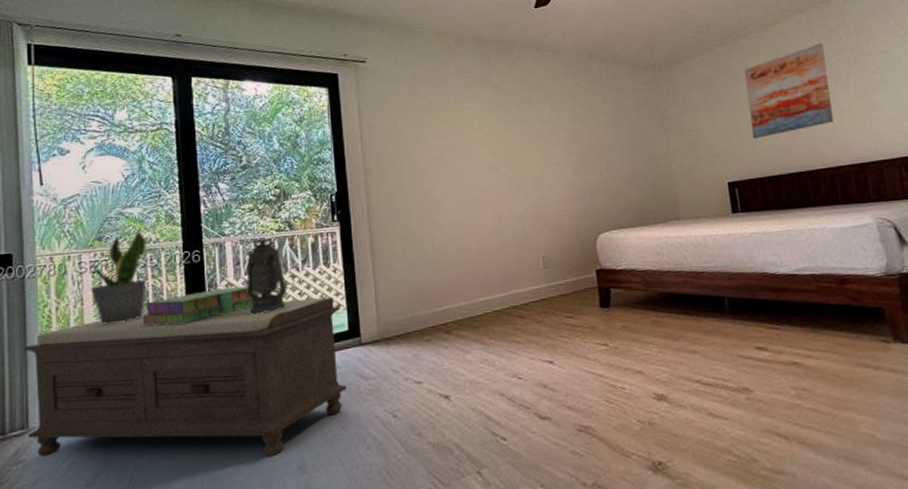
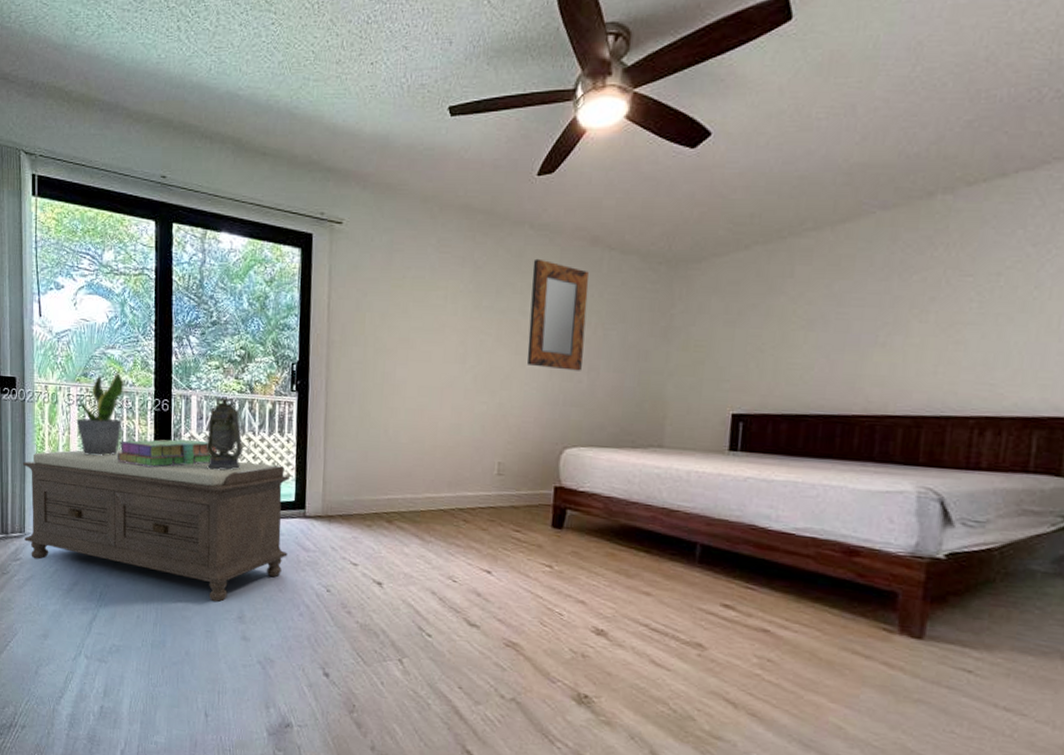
home mirror: none [543,75,600,166] -> present [527,258,589,371]
wall art: present [744,42,834,139] -> none [776,252,906,367]

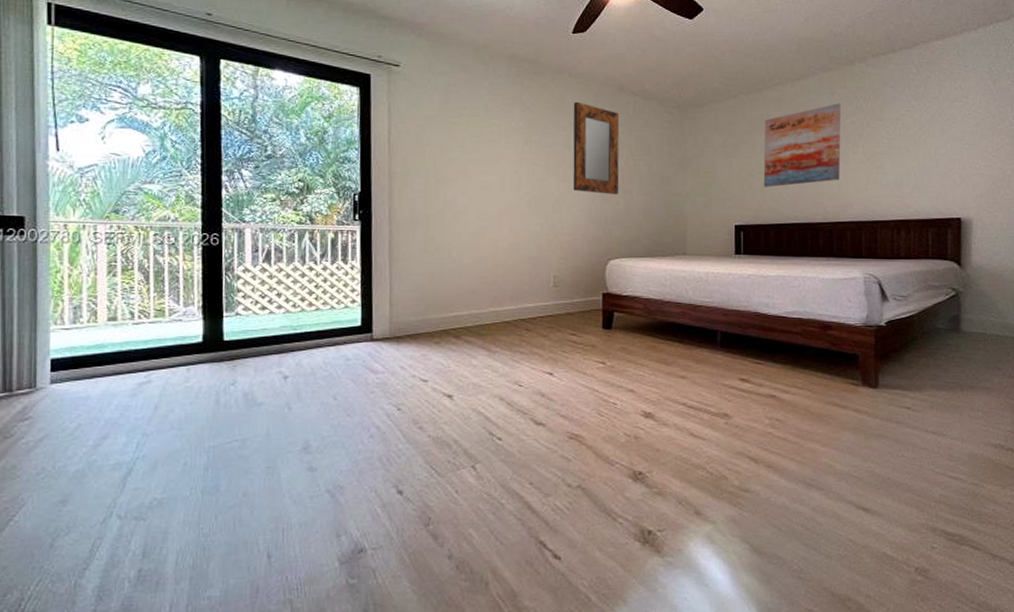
bench: present [22,449,289,602] -> none [33,287,355,436]
potted plant: present [76,372,124,456] -> none [105,207,165,297]
stack of books: present [116,439,218,467] -> none [156,272,276,303]
lantern: present [207,397,251,471] -> none [263,228,312,301]
wall art: none [776,252,906,367] -> present [763,102,841,187]

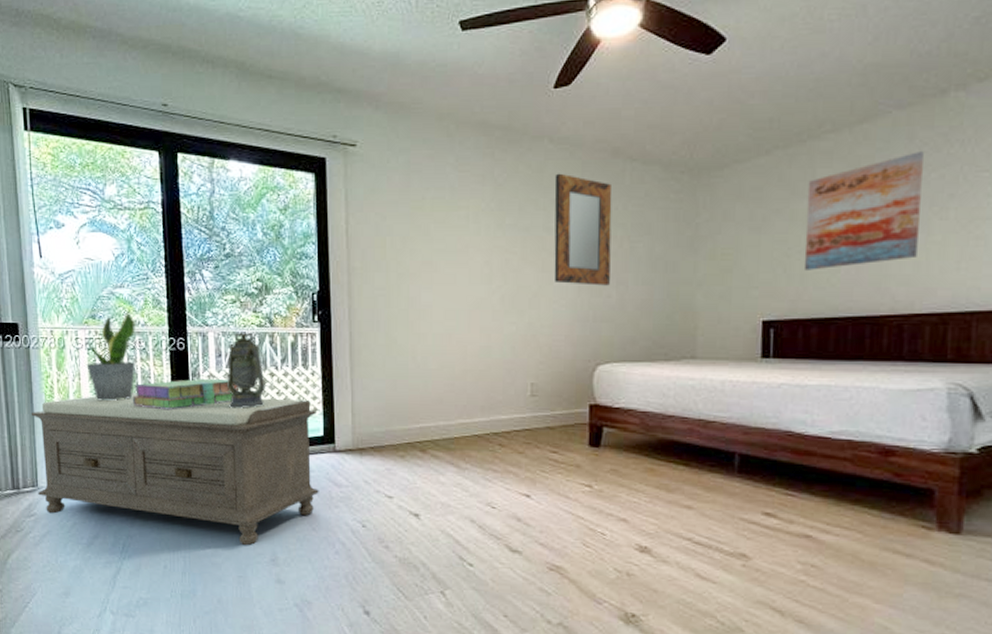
bench: none [33,287,355,436] -> present [30,393,319,546]
potted plant: none [105,207,165,297] -> present [86,312,136,402]
stack of books: none [156,272,276,303] -> present [132,378,240,409]
lantern: none [263,228,312,301] -> present [227,332,274,409]

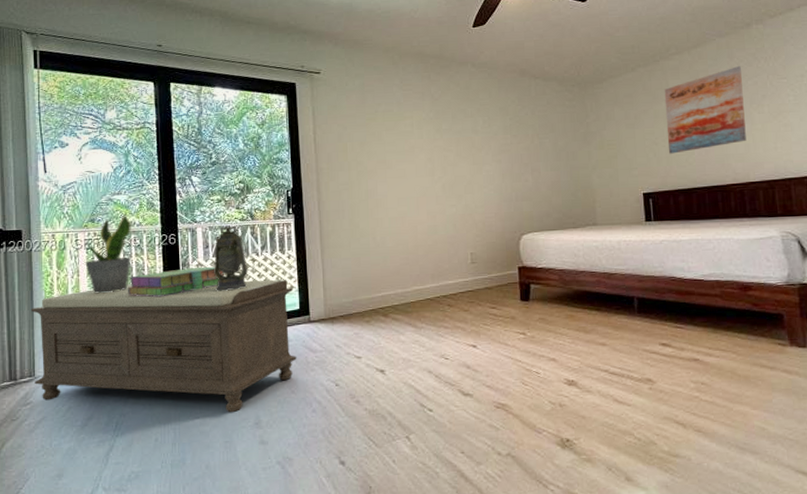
home mirror: present [554,173,612,286] -> none [478,89,526,173]

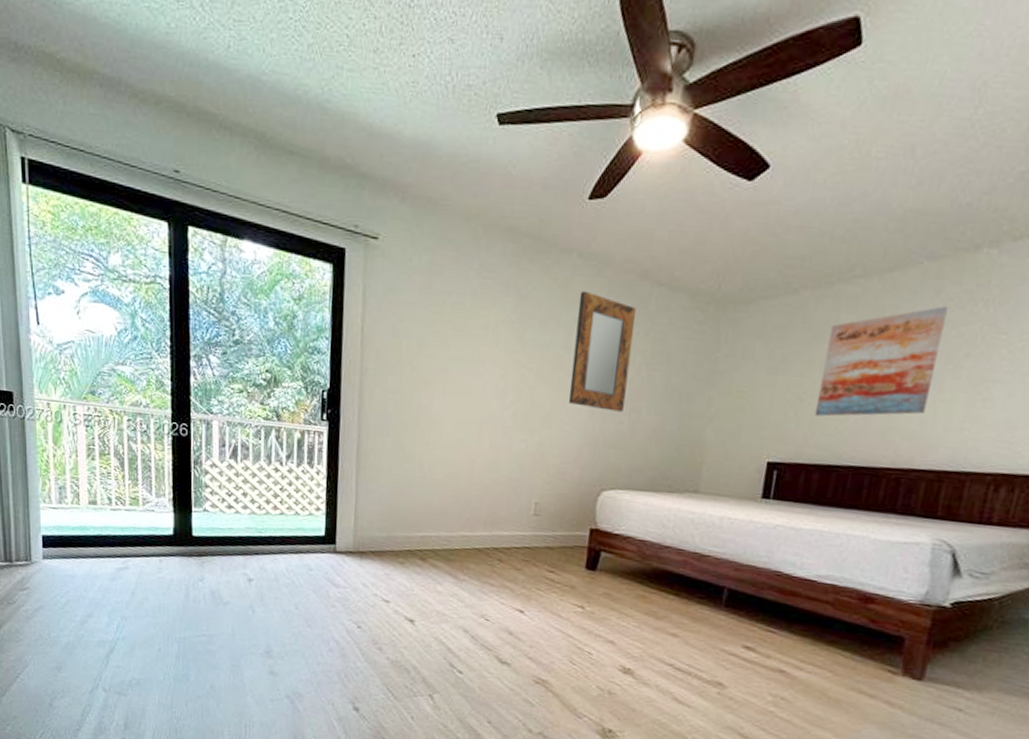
bench: present [30,280,297,413] -> none [25,474,319,637]
potted plant: present [85,214,132,294] -> none [84,391,137,482]
stack of books: present [127,266,225,297] -> none [131,466,242,496]
lantern: present [214,225,255,291] -> none [230,423,278,502]
home mirror: none [478,89,526,173] -> present [569,290,636,412]

